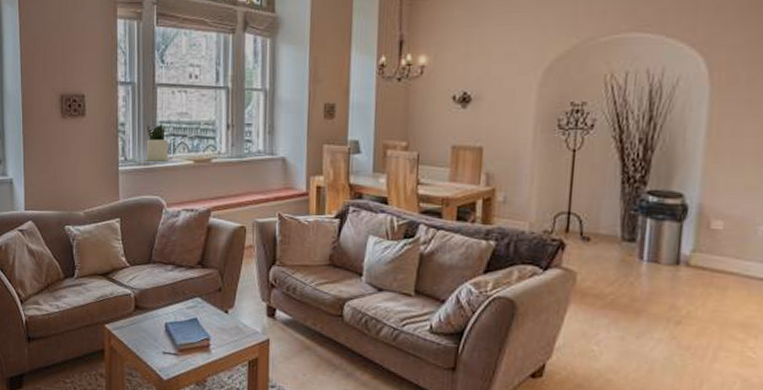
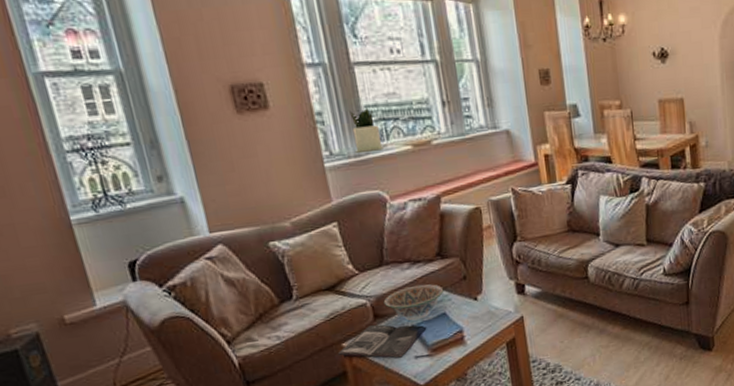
magazine: none [100,313,178,350] -> present [337,324,427,358]
decorative bowl: none [145,287,199,320] -> present [383,284,444,322]

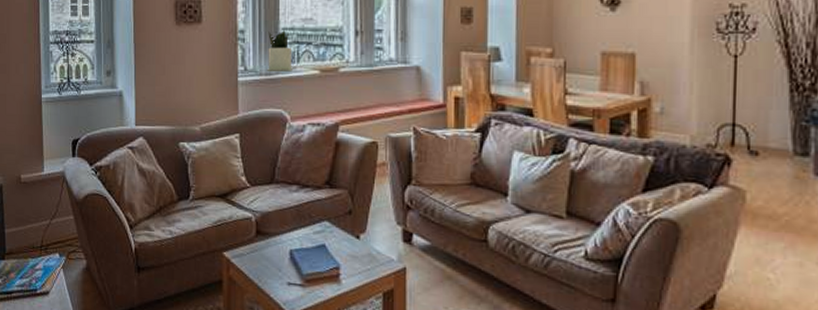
magazine: present [337,324,427,358] -> none [218,239,304,280]
decorative bowl: present [383,284,444,322] -> none [267,209,327,246]

